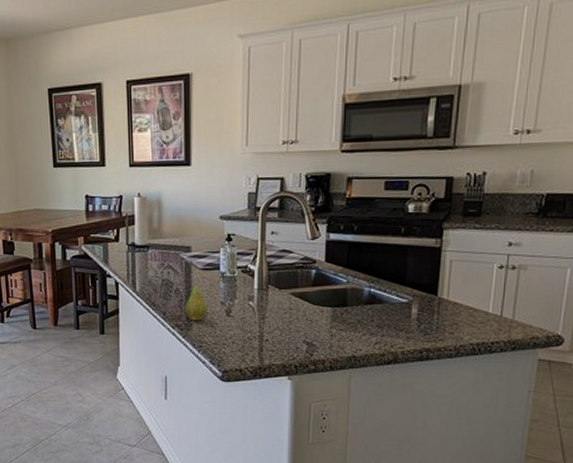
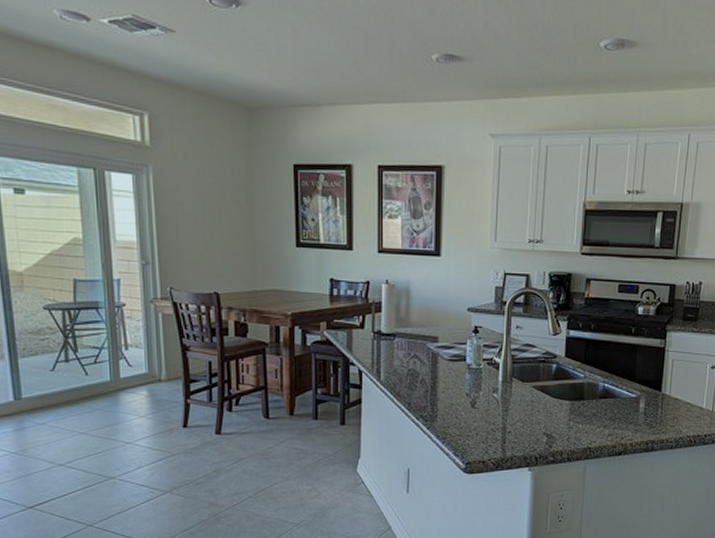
fruit: present [185,280,207,321] -> none [431,371,453,412]

